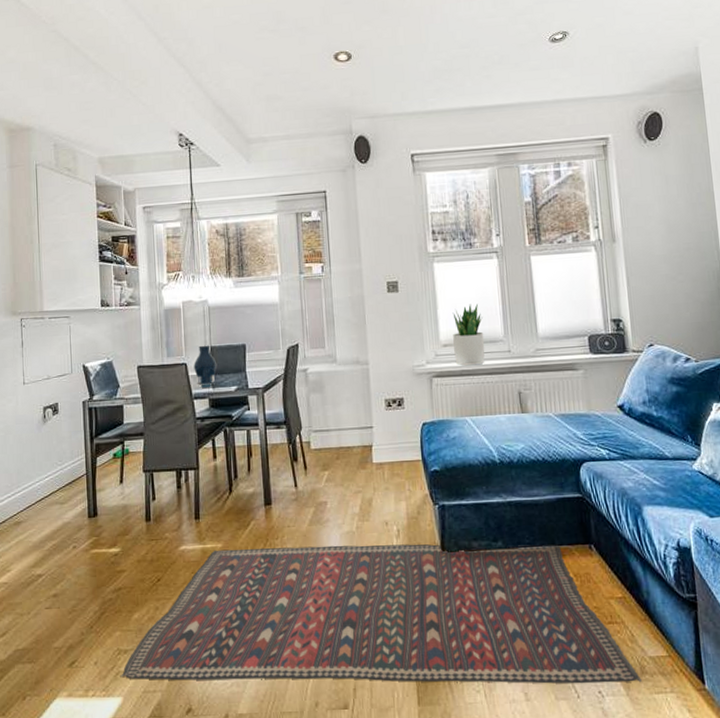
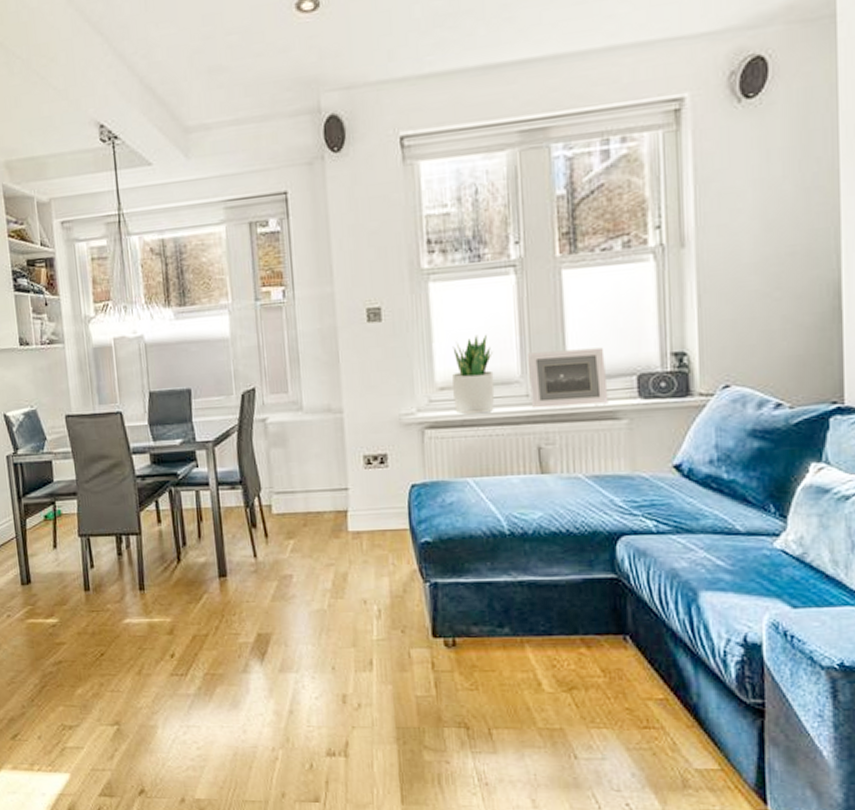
area rug: present [120,544,642,684] -> none [66,624,683,796]
vase: present [194,345,217,389] -> none [130,390,158,442]
picture frame: none [508,315,569,361] -> present [526,347,609,409]

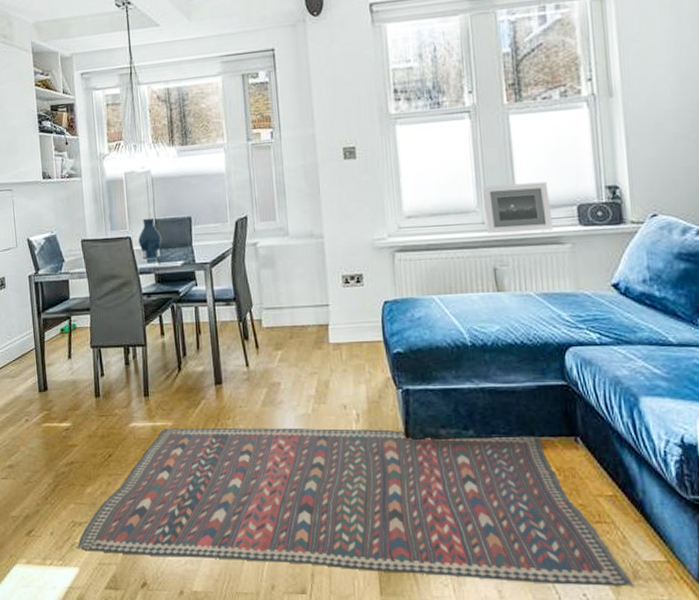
area rug: none [66,624,683,796] -> present [75,427,634,587]
vase: none [130,390,158,442] -> present [138,218,163,263]
planter: present [452,334,495,414] -> none [417,170,455,240]

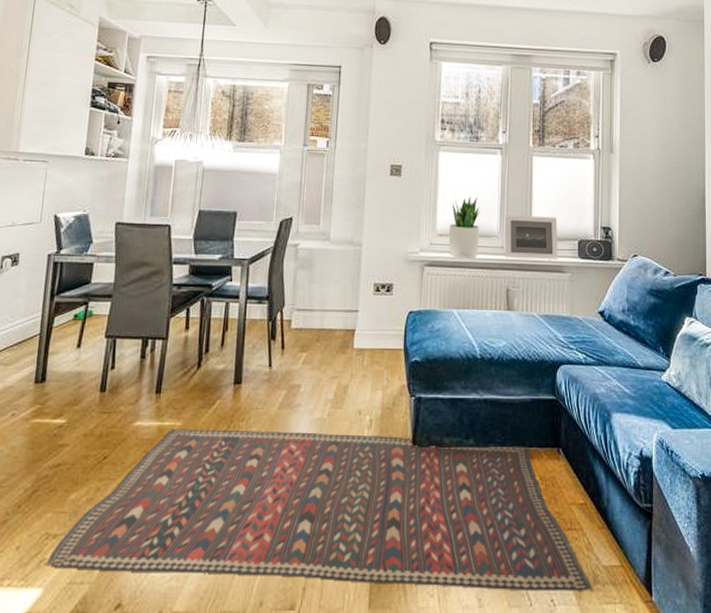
vase: present [138,218,163,263] -> none [177,208,204,254]
planter: none [417,170,455,240] -> present [449,196,480,258]

